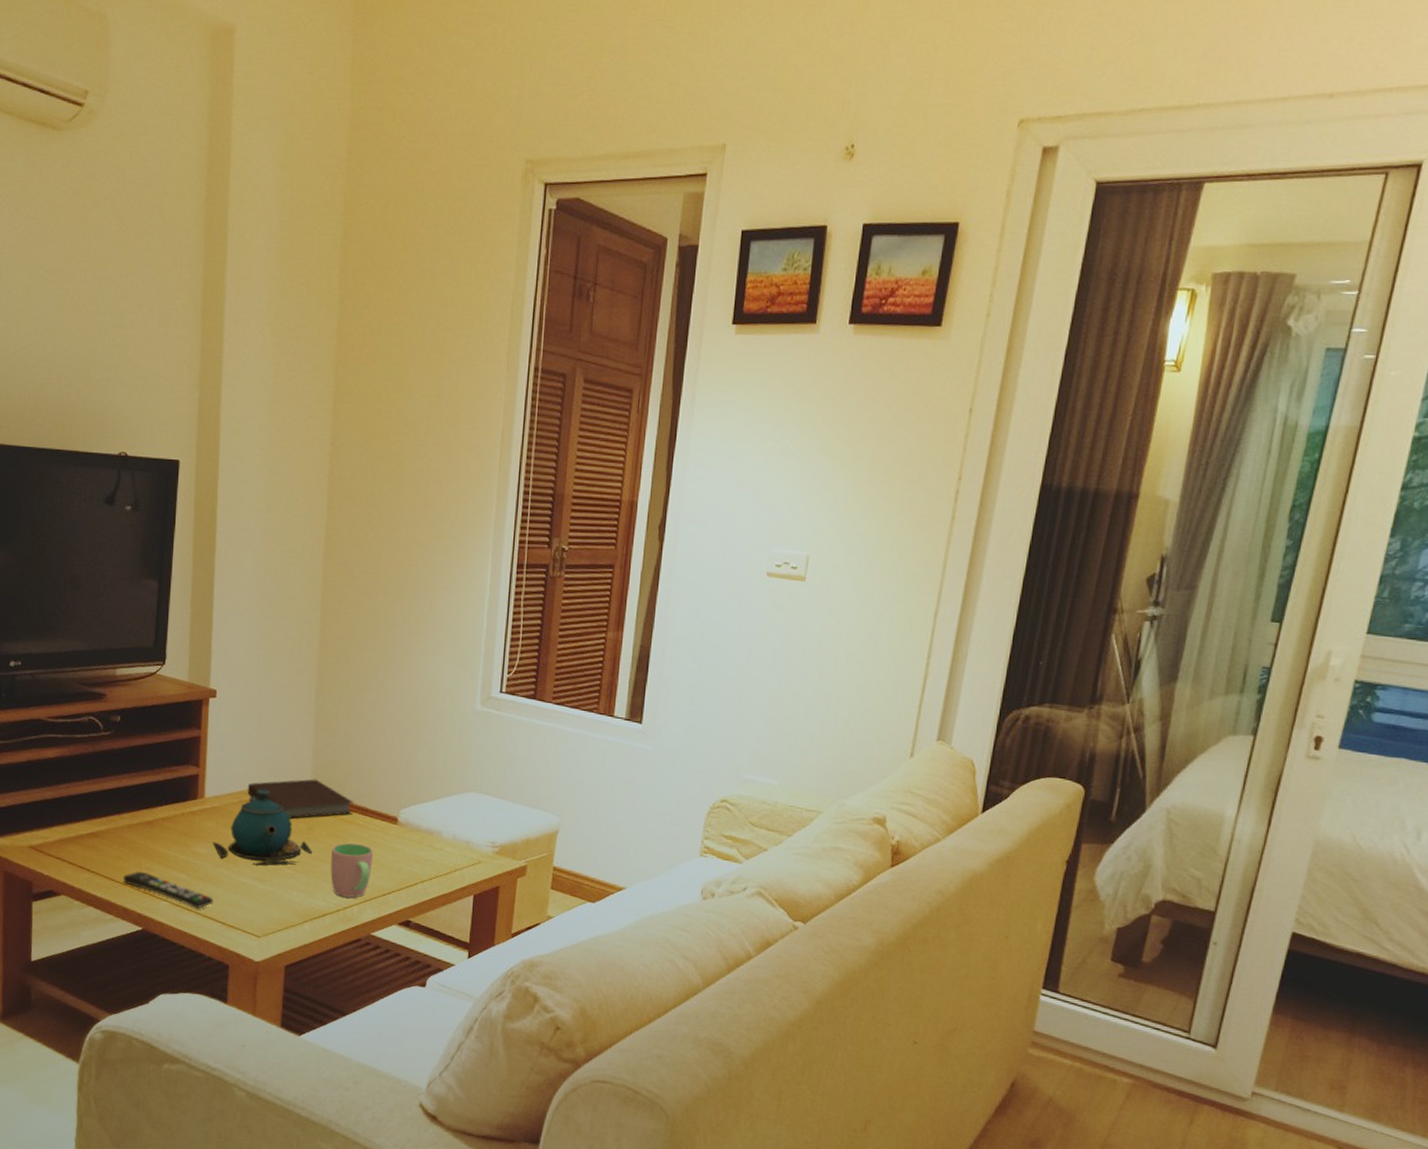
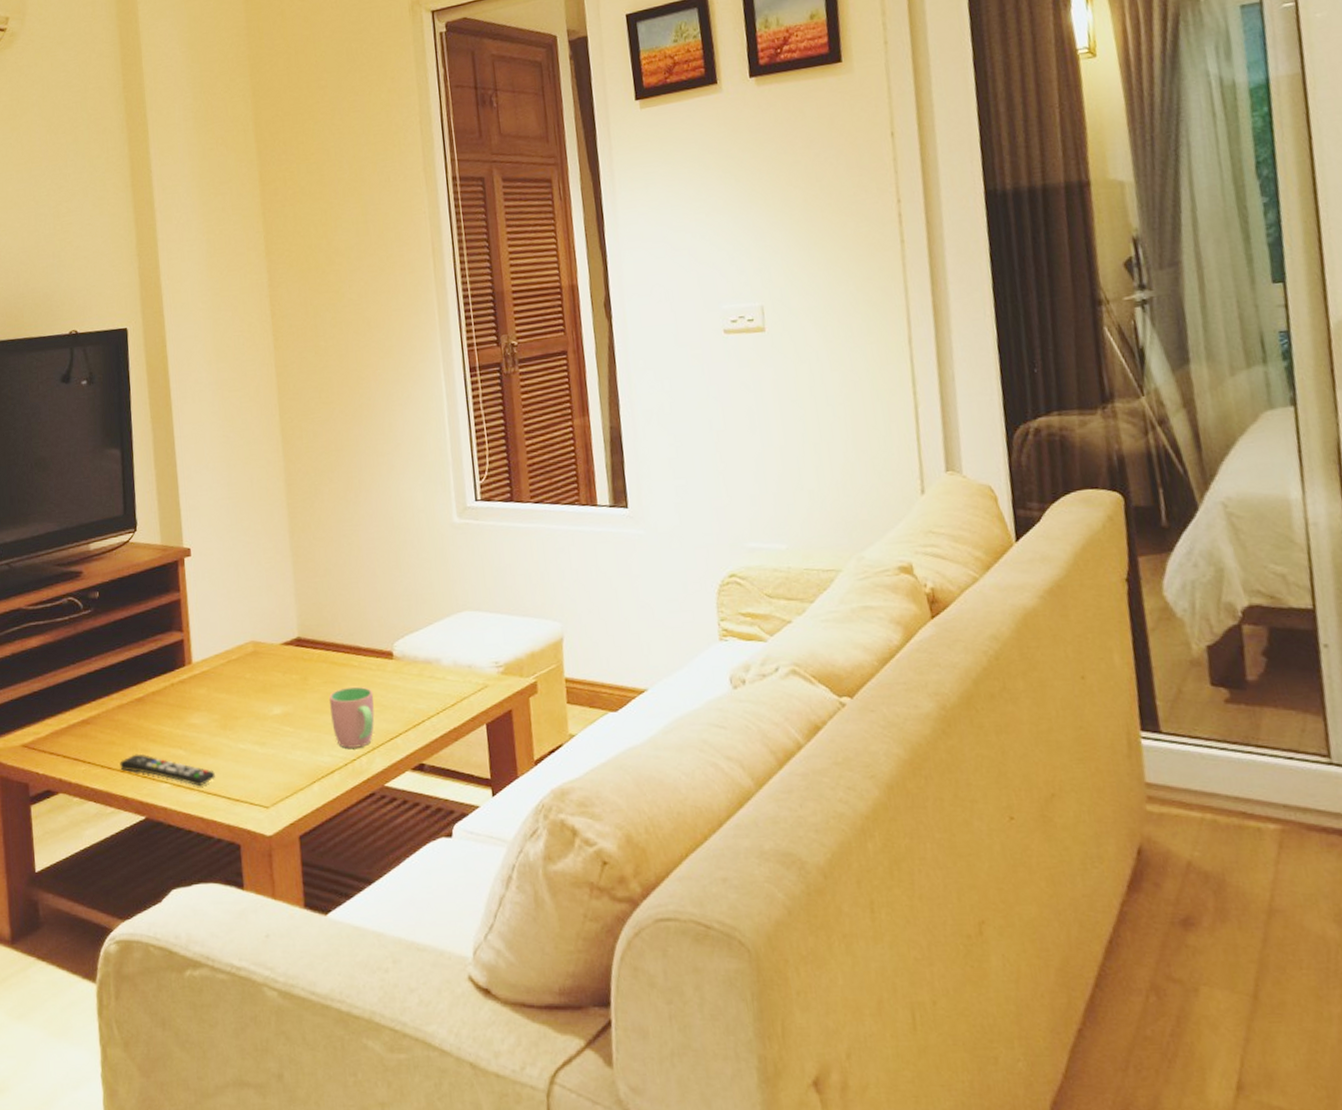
teapot: present [213,789,313,865] -> none [207,643,311,728]
notebook: present [247,779,354,819] -> none [234,624,346,671]

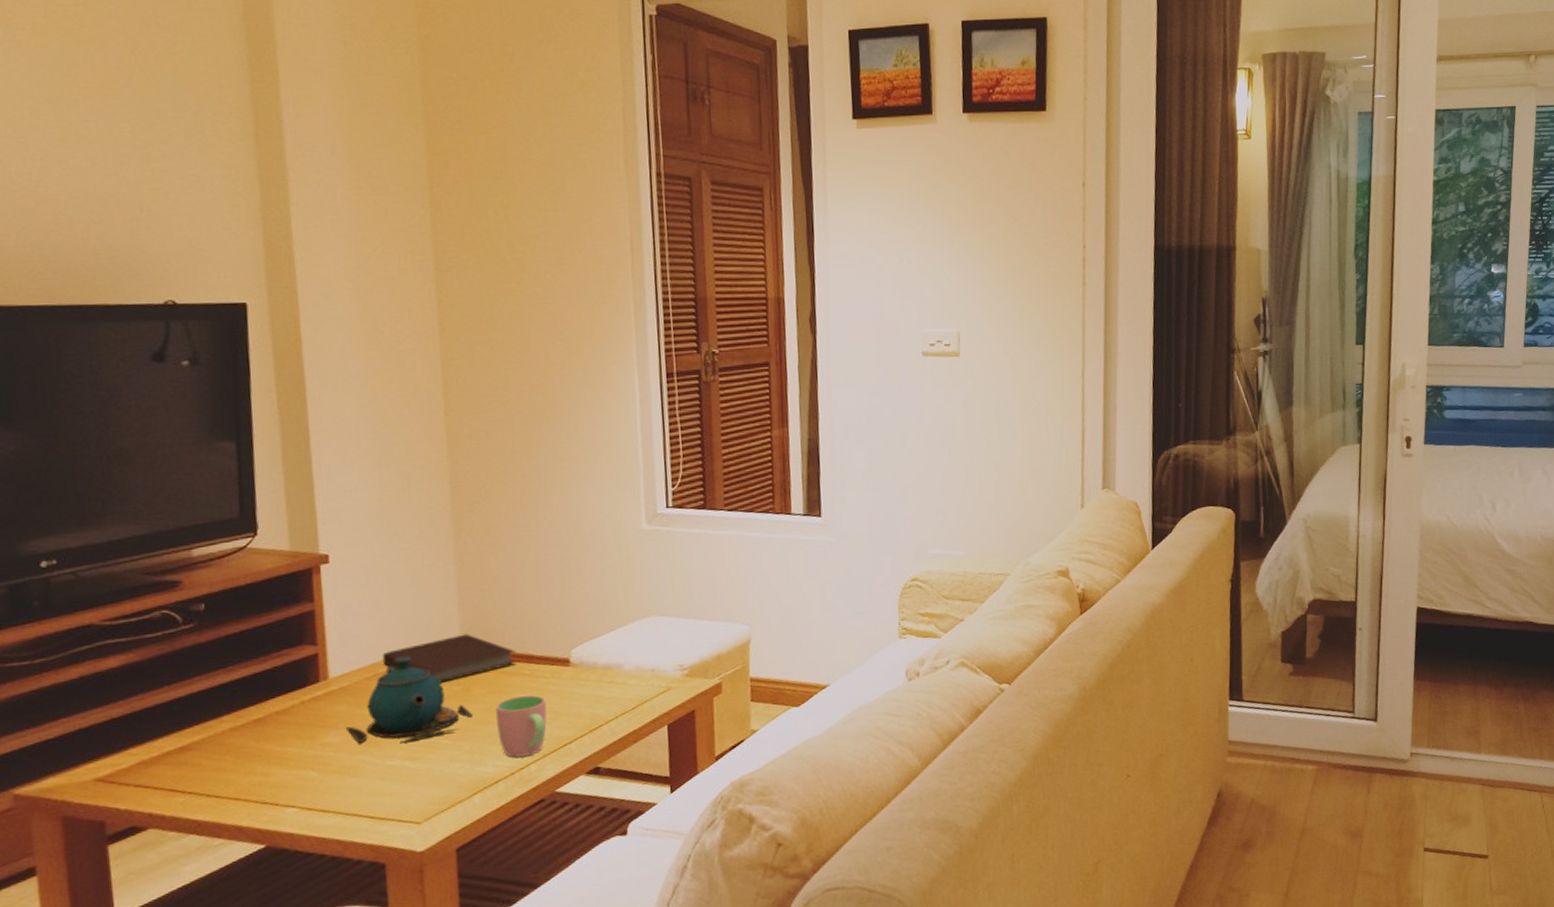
remote control: present [120,753,215,787] -> none [232,778,356,808]
teapot: none [207,643,311,728] -> present [346,655,474,744]
notebook: none [234,624,346,671] -> present [382,633,517,683]

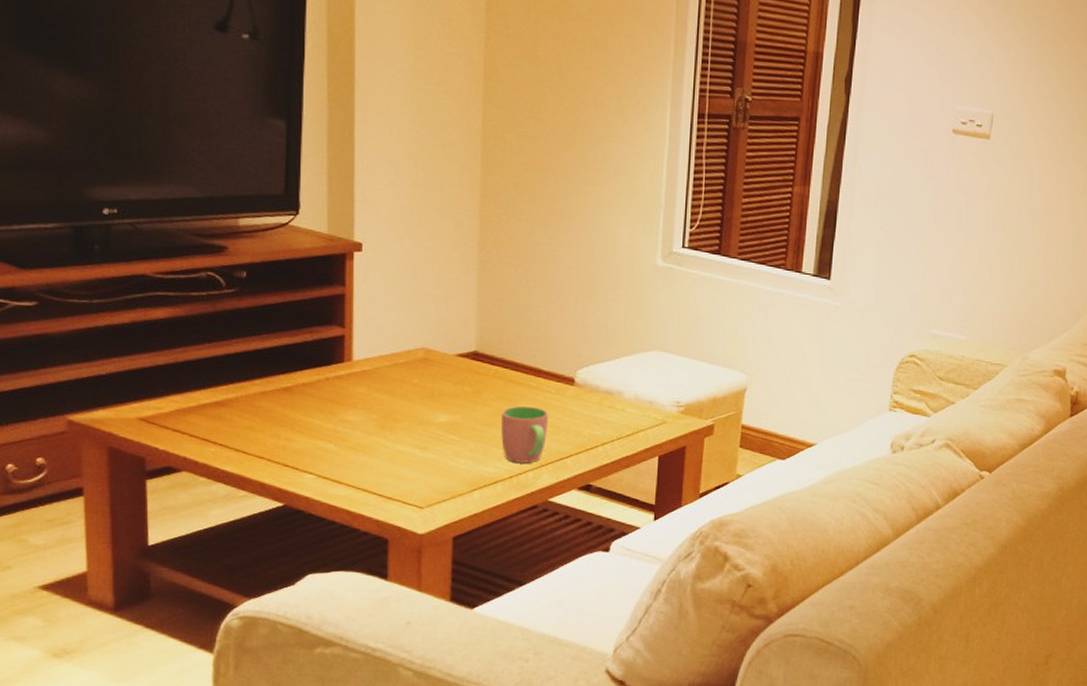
teapot: present [346,655,474,744] -> none [365,350,481,432]
notebook: present [382,633,517,683] -> none [402,339,525,382]

